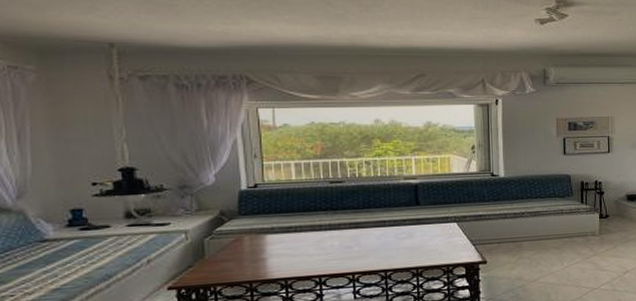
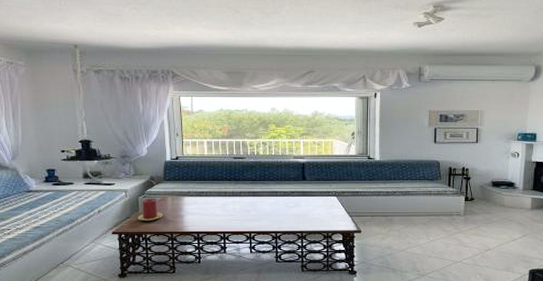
candle: none [203,238,237,270] -> present [137,198,162,222]

